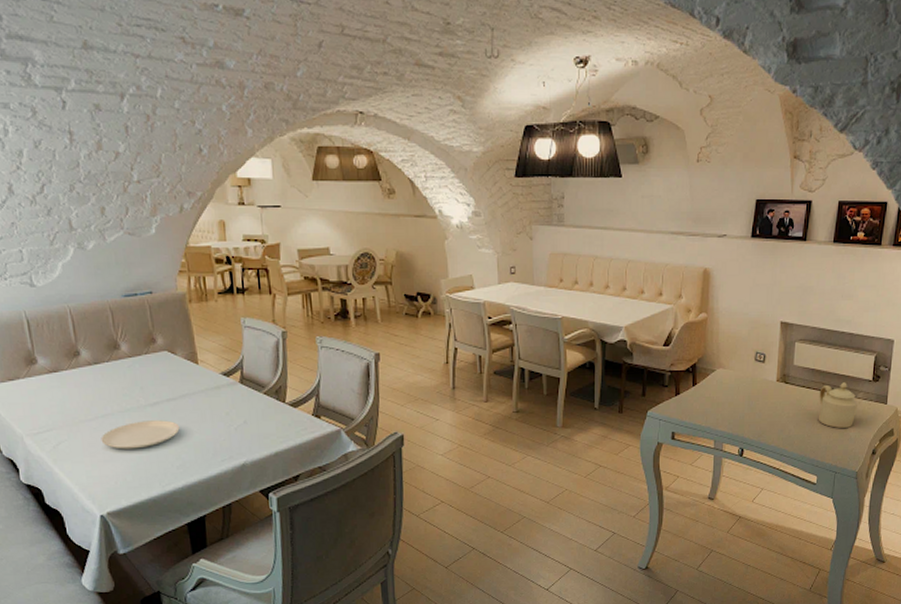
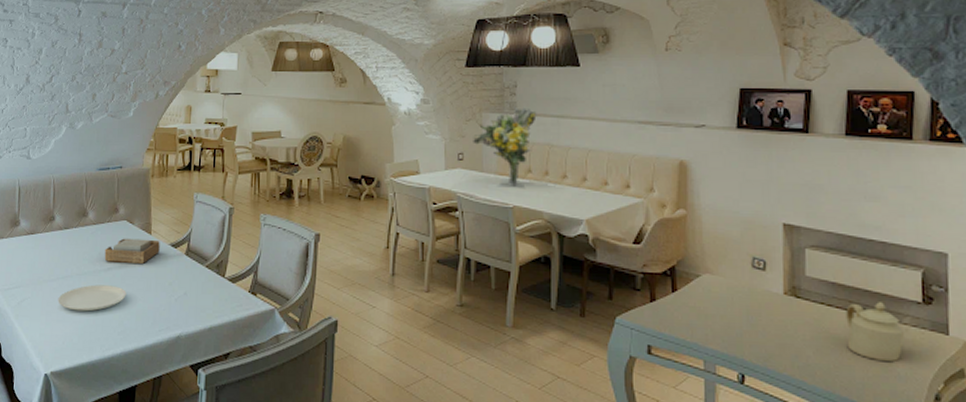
napkin holder: none [147,369,211,397] -> present [104,238,160,265]
bouquet: none [524,218,583,301] -> present [473,106,537,190]

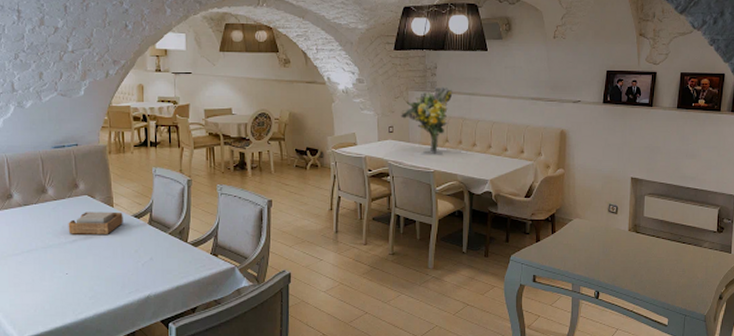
plate: present [58,284,126,312] -> none [25,256,94,281]
sugar bowl: present [845,302,905,362] -> none [667,233,705,275]

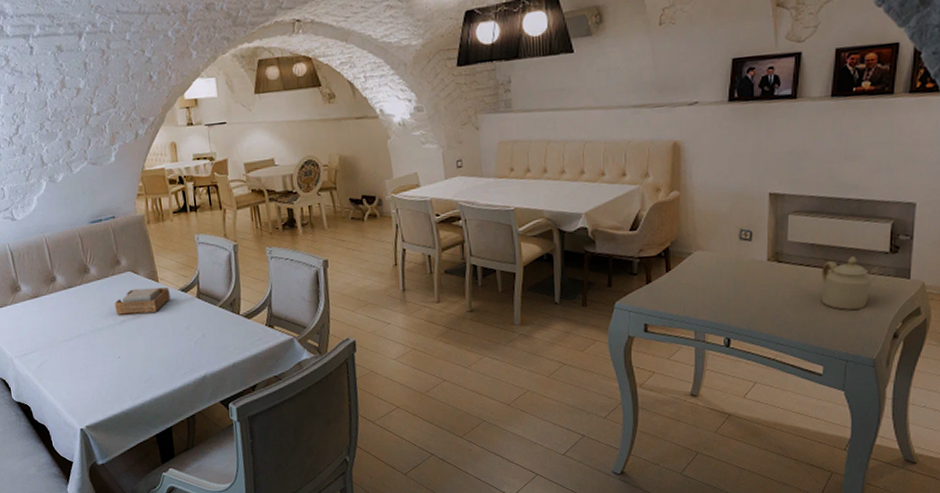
bouquet: present [401,85,453,156] -> none [470,103,533,191]
sugar bowl: none [667,233,705,275] -> present [821,256,873,311]

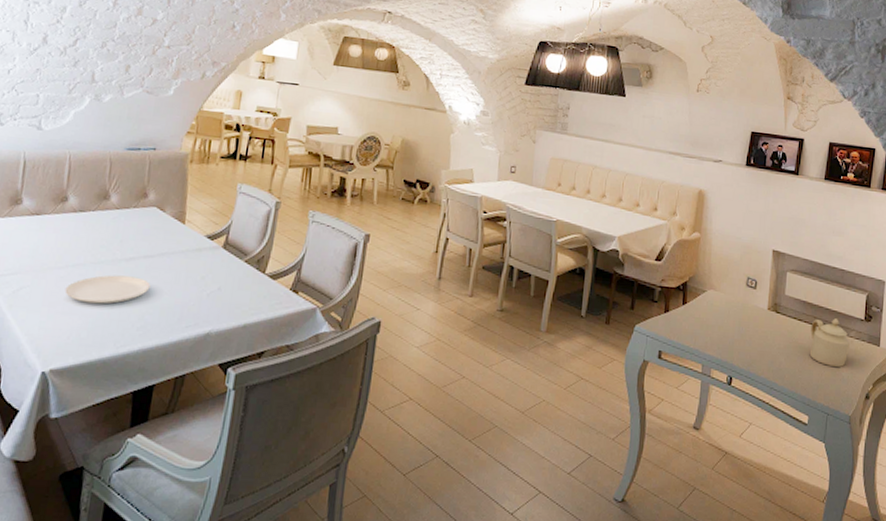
plate: none [77,337,145,367] -> present [65,275,151,304]
napkin holder: present [114,287,171,315] -> none [126,226,195,256]

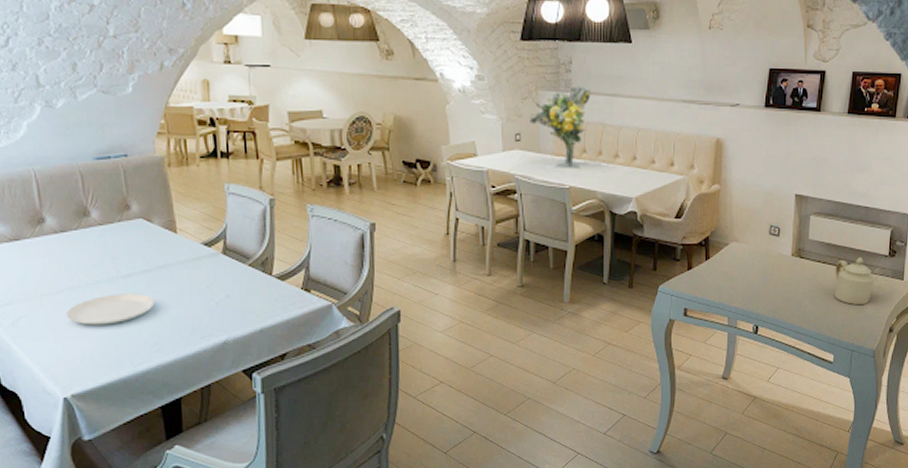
bouquet: none [525,127,585,205] -> present [530,84,591,170]

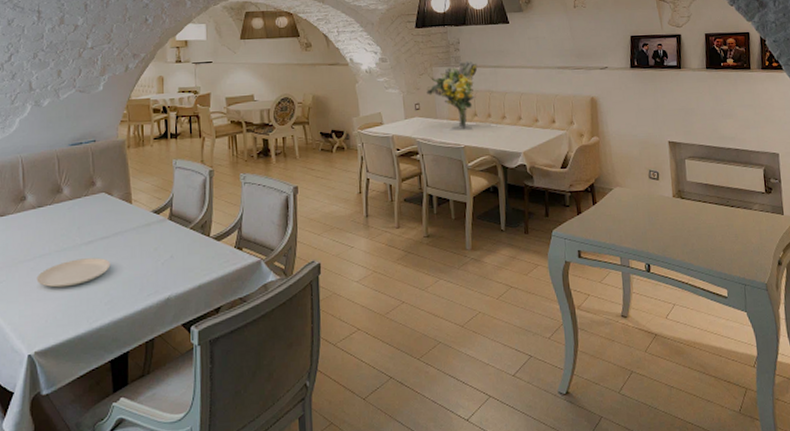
sugar bowl: present [834,257,875,306] -> none [715,195,756,241]

